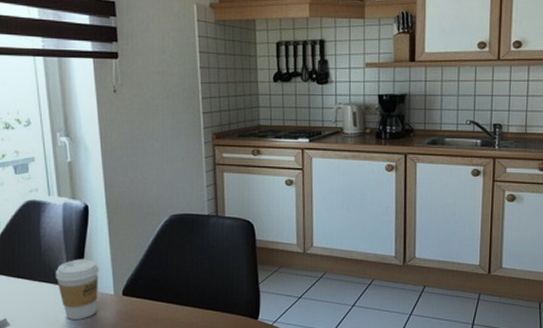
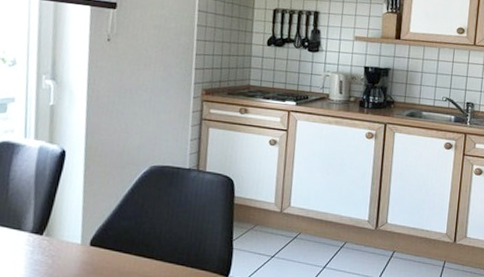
coffee cup: present [56,259,99,319] -> none [20,205,69,269]

